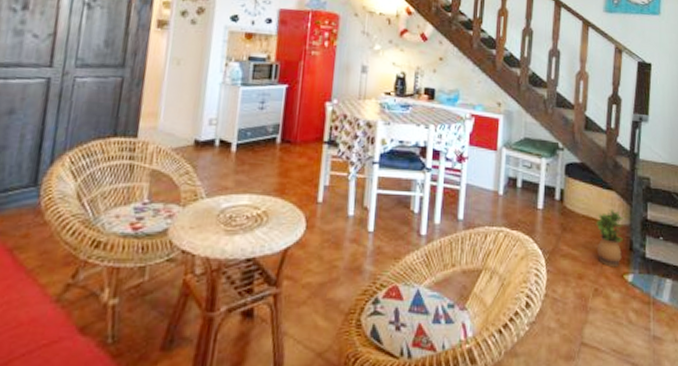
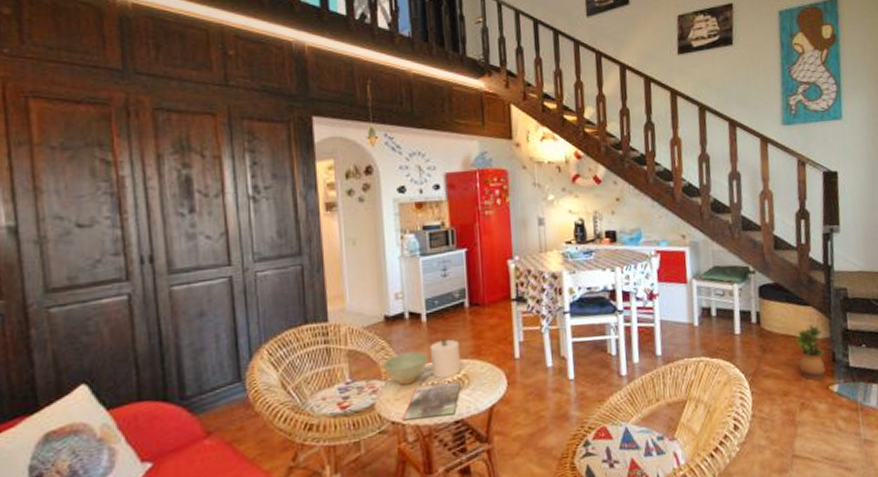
bowl: none [184,180,231,214] -> present [383,351,428,385]
magazine: none [193,217,259,252] -> present [402,382,461,421]
candle: none [231,171,265,213] -> present [429,338,461,379]

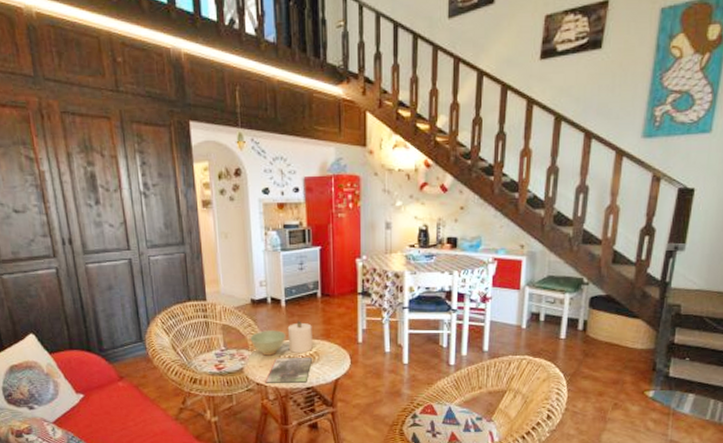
potted plant: present [795,323,825,381] -> none [618,335,648,386]

